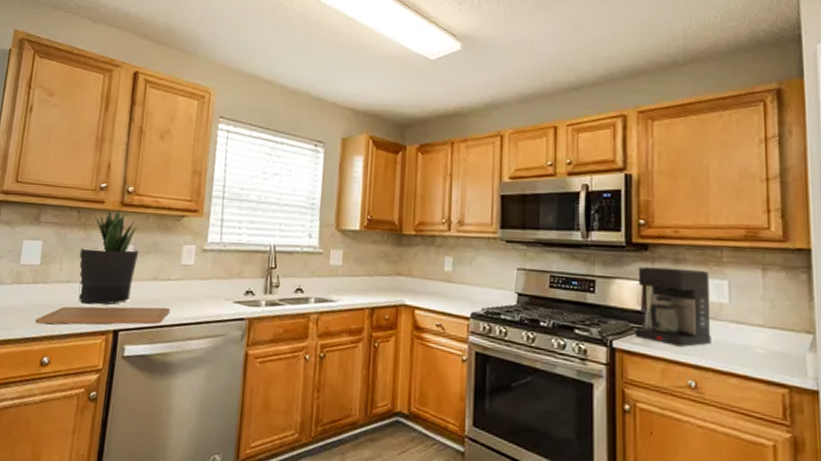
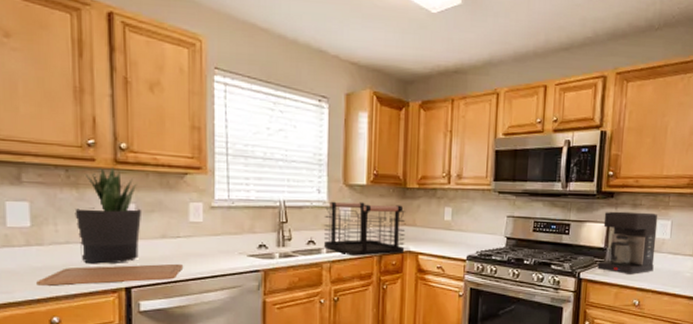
dish rack: none [313,247,401,309] -> present [323,201,406,256]

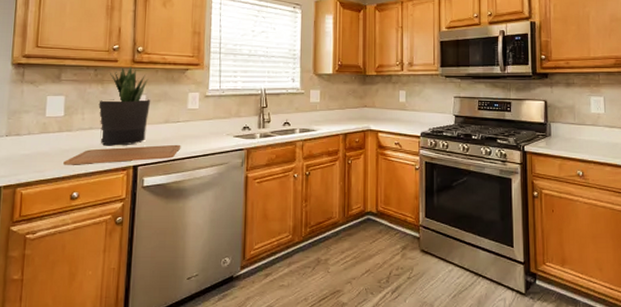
dish rack: present [323,201,406,256] -> none [297,88,367,135]
coffee maker: present [597,211,658,276] -> none [540,90,593,148]

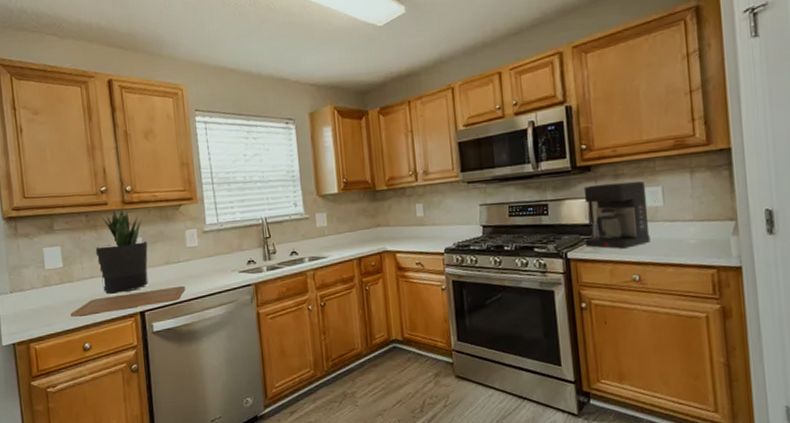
coffee maker: none [540,90,593,148] -> present [583,180,650,250]

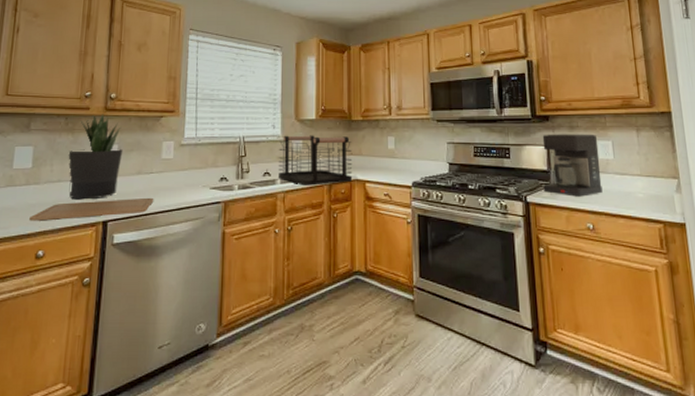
dish rack: none [303,208,382,262] -> present [278,135,353,186]

